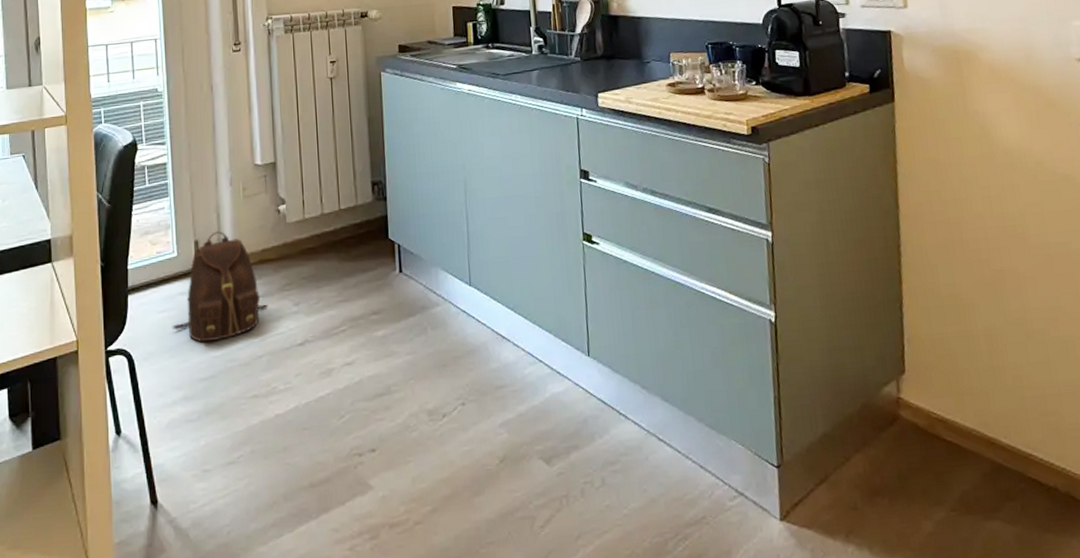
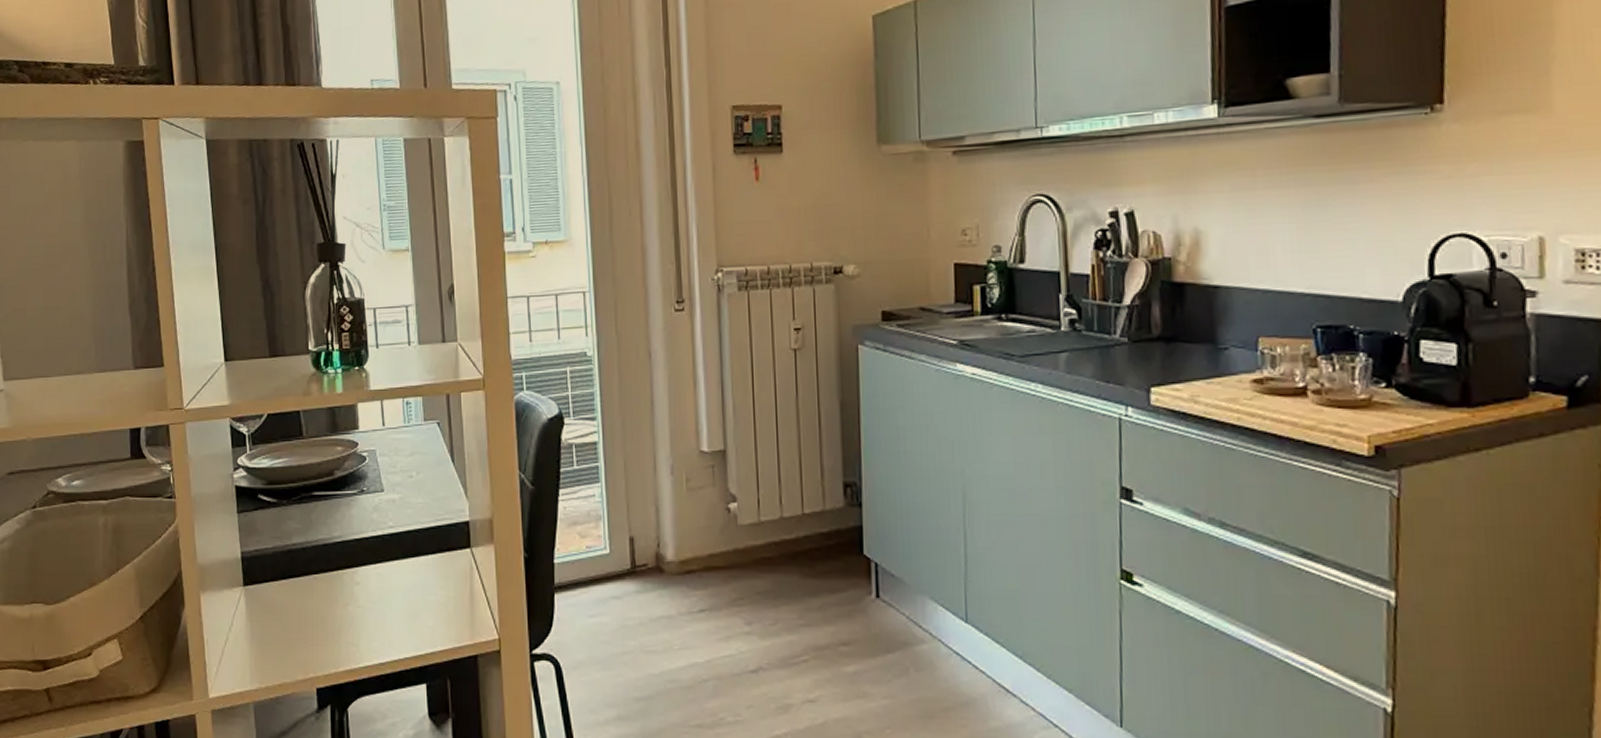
backpack: present [171,231,269,343] -> none [603,528,716,657]

